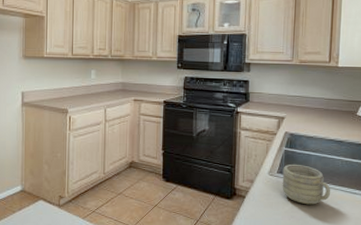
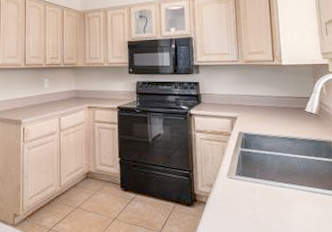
mug: present [282,164,331,205] -> none [241,164,291,208]

